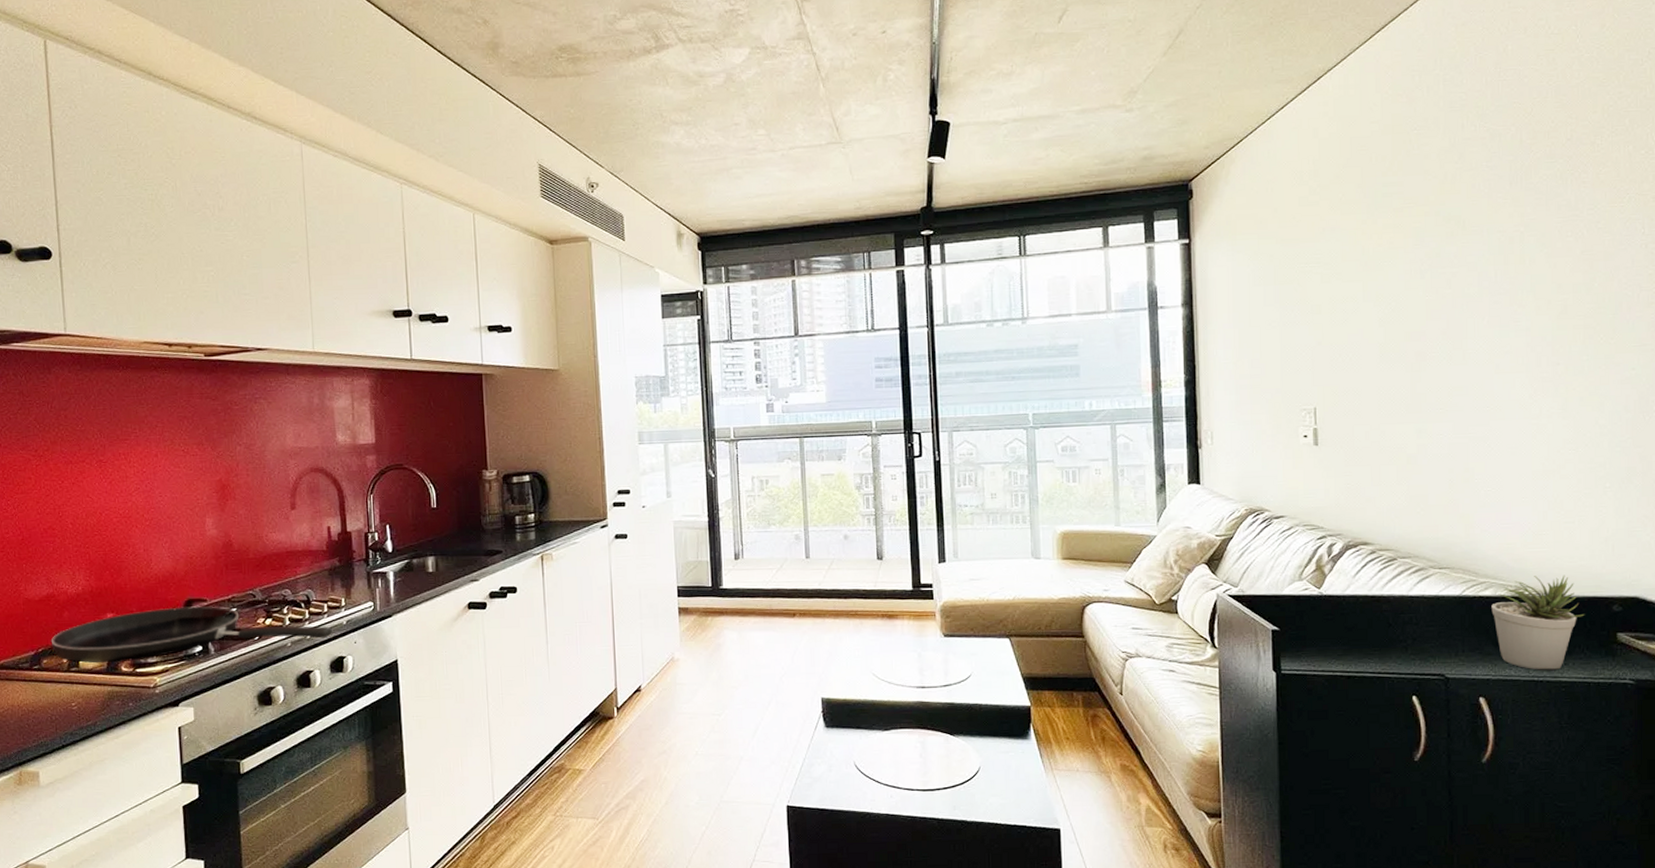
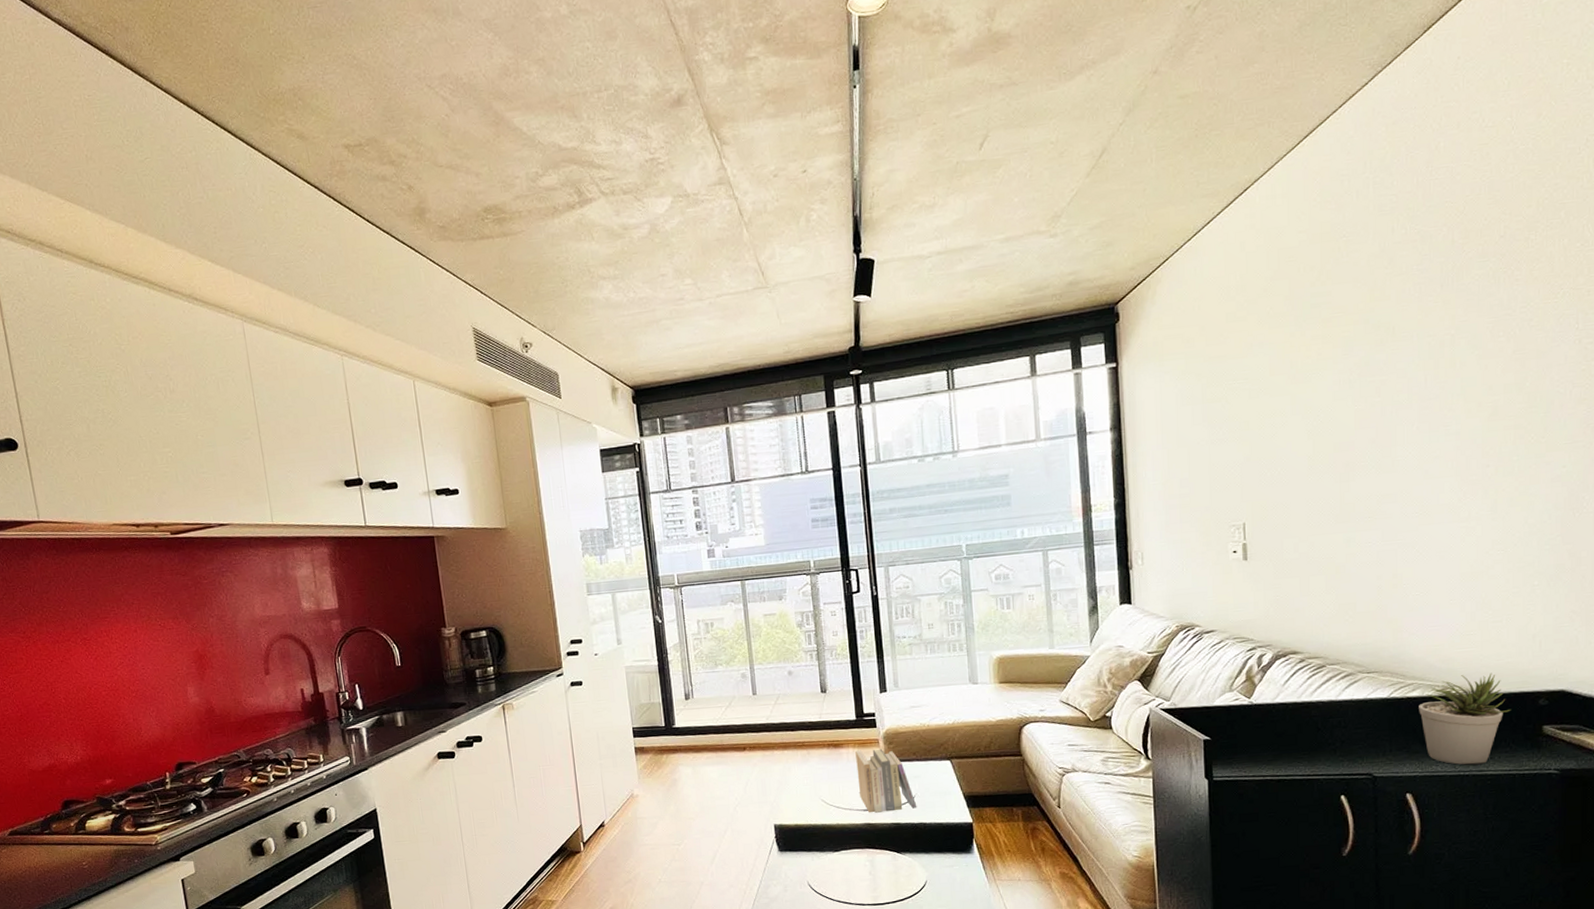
frying pan: present [50,606,332,663] -> none [57,768,314,826]
books: none [910,622,973,691] -> present [855,748,917,813]

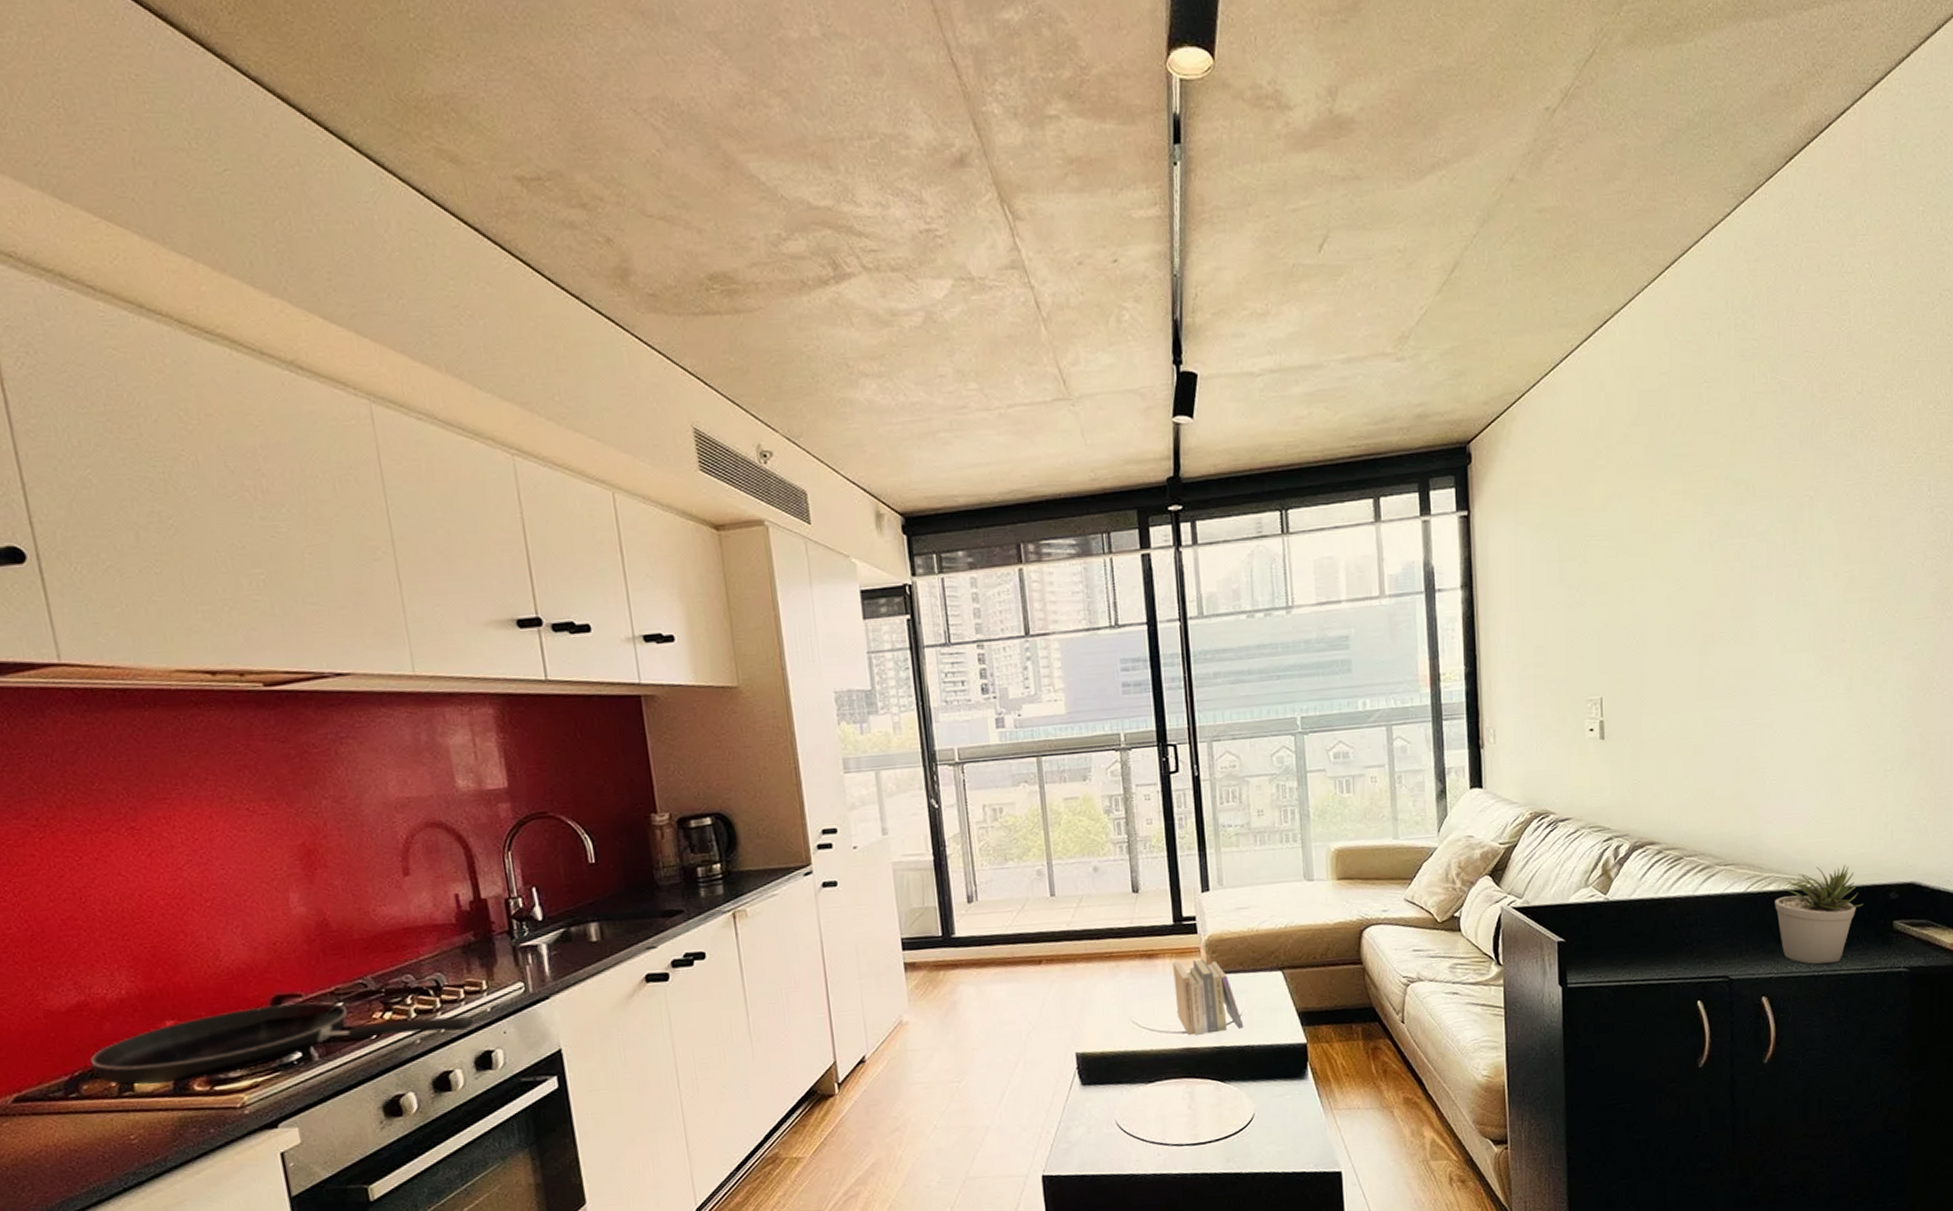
frying pan: none [57,768,314,826] -> present [89,1001,474,1085]

